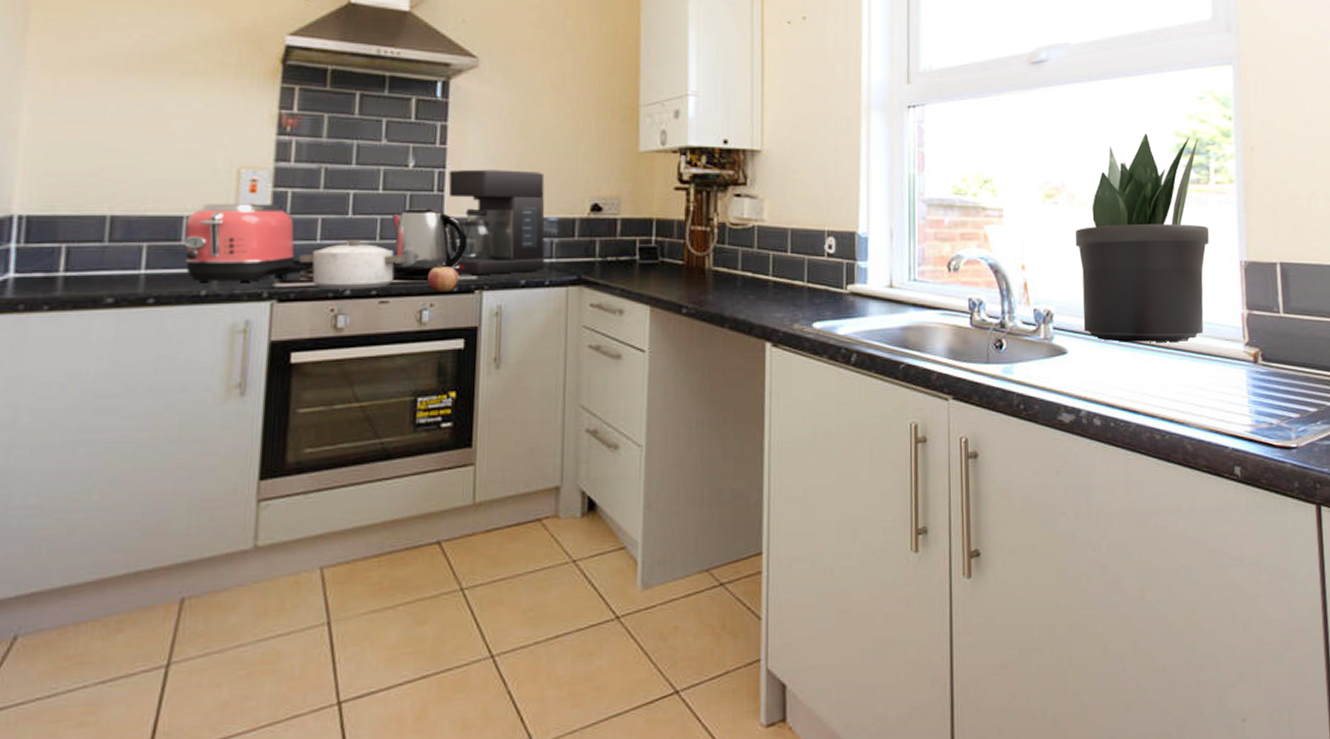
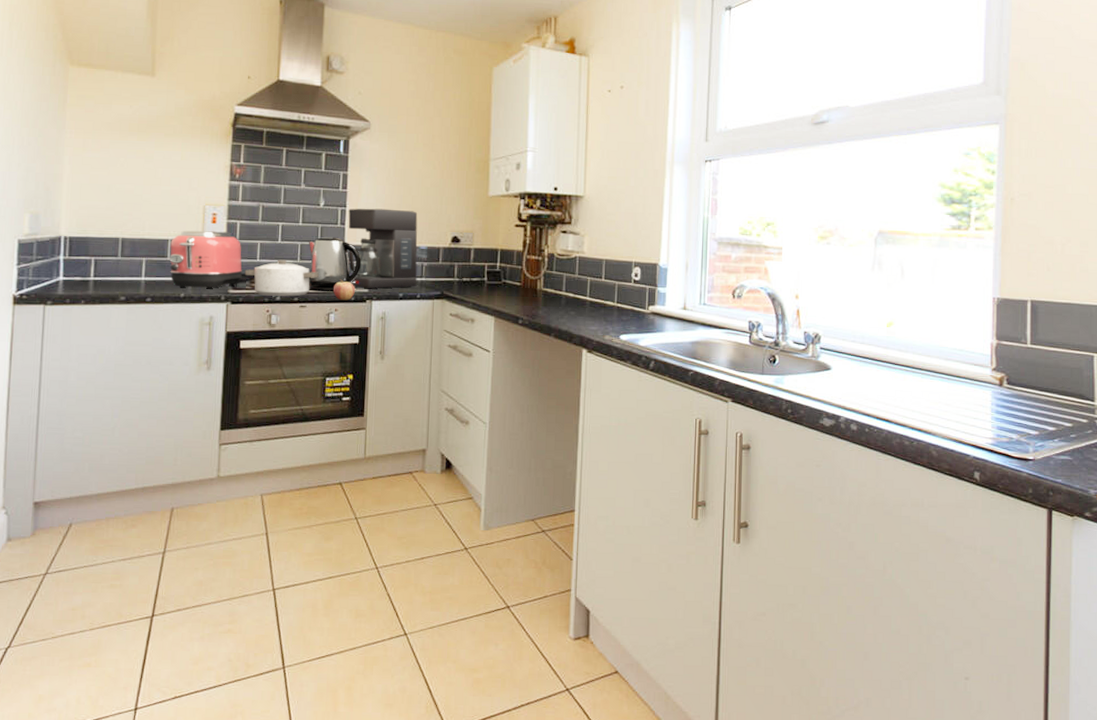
planter: present [1075,134,1210,342] -> none [843,185,966,364]

